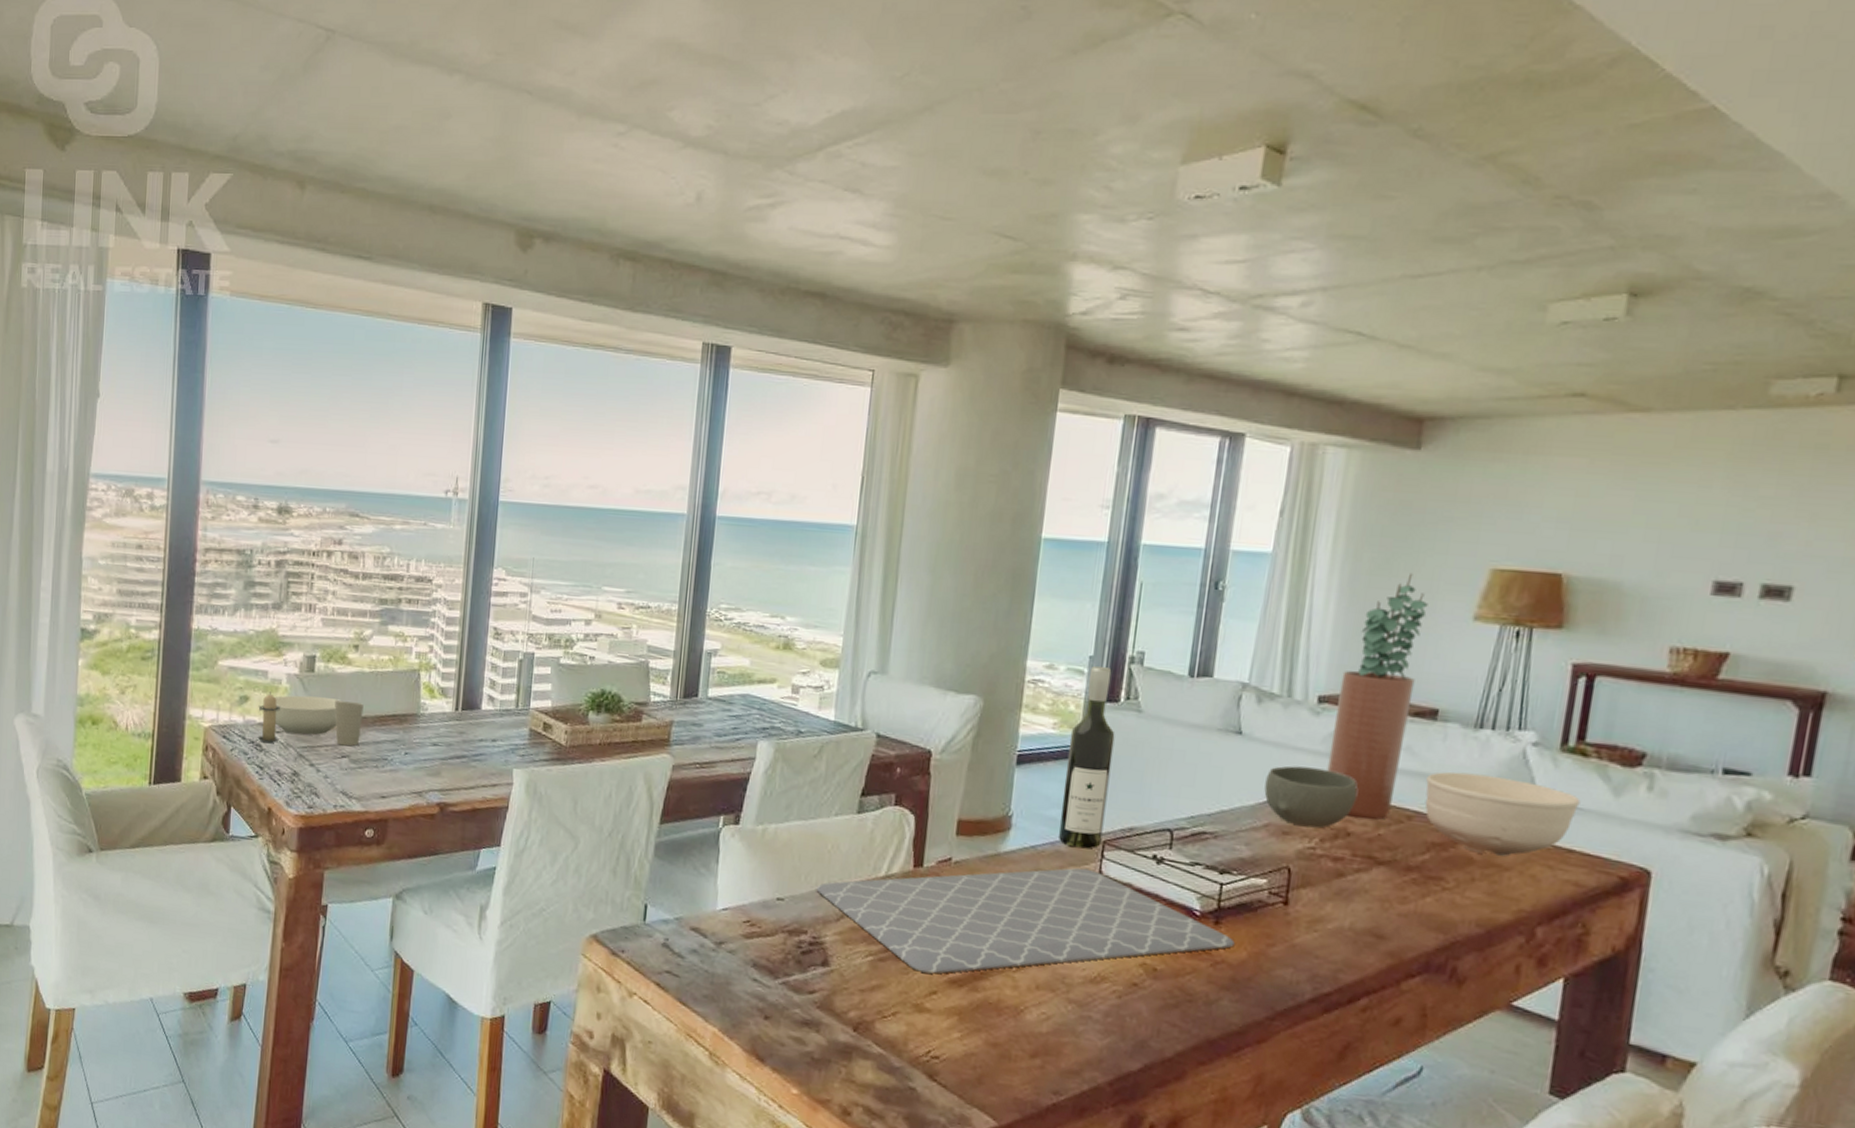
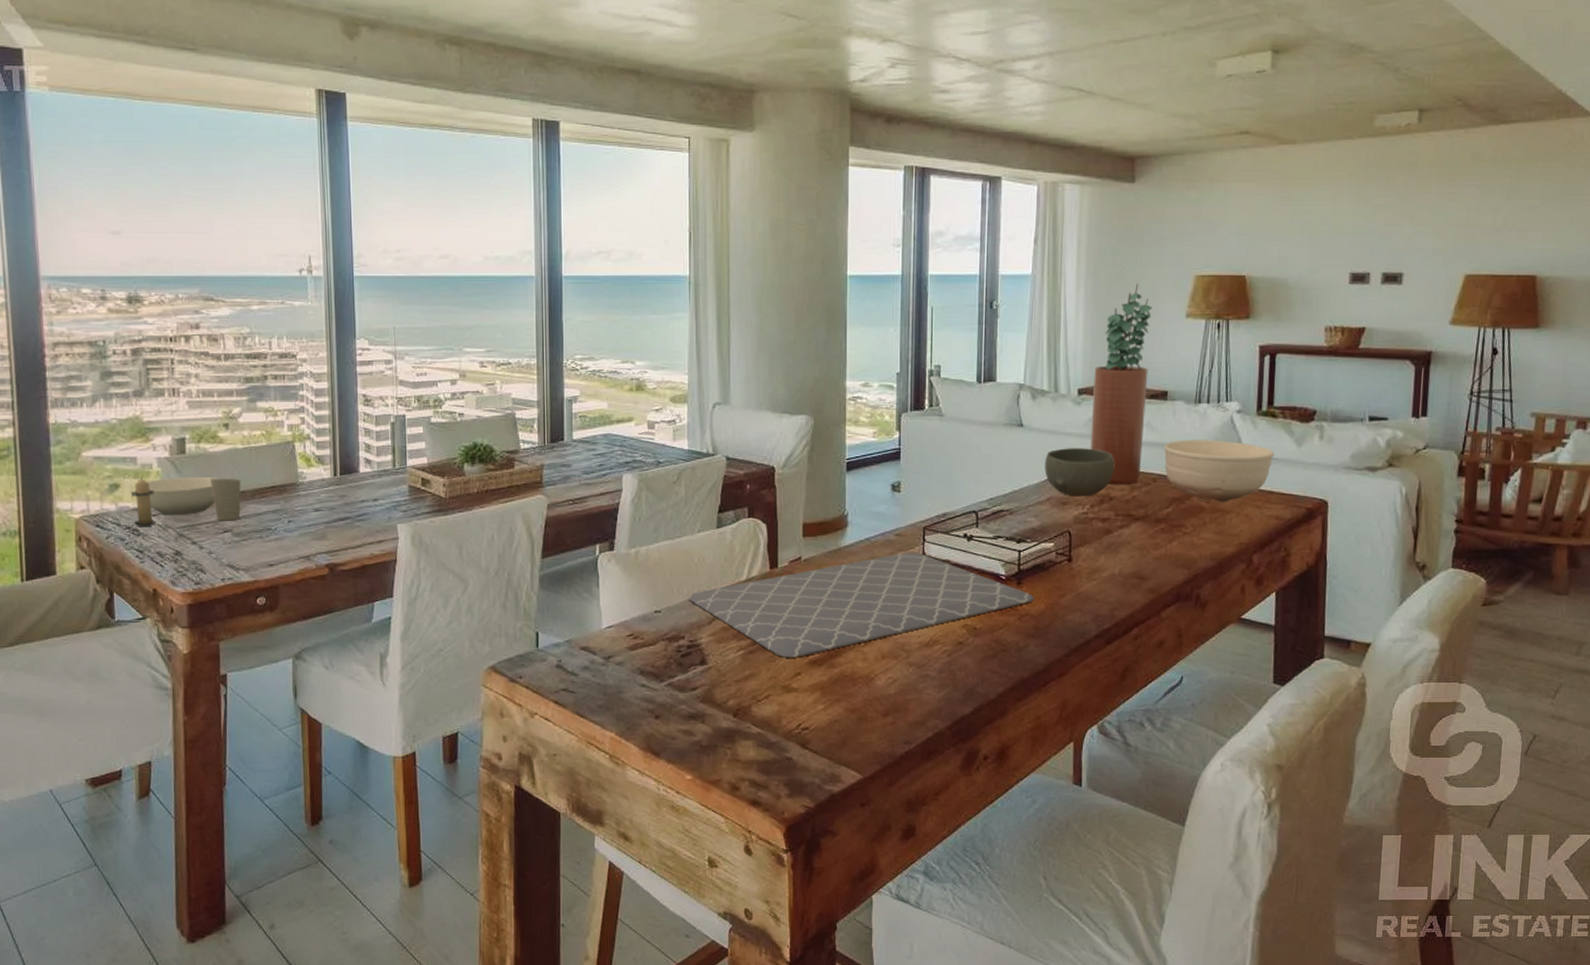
bottle: present [1057,665,1115,849] -> none [886,380,924,535]

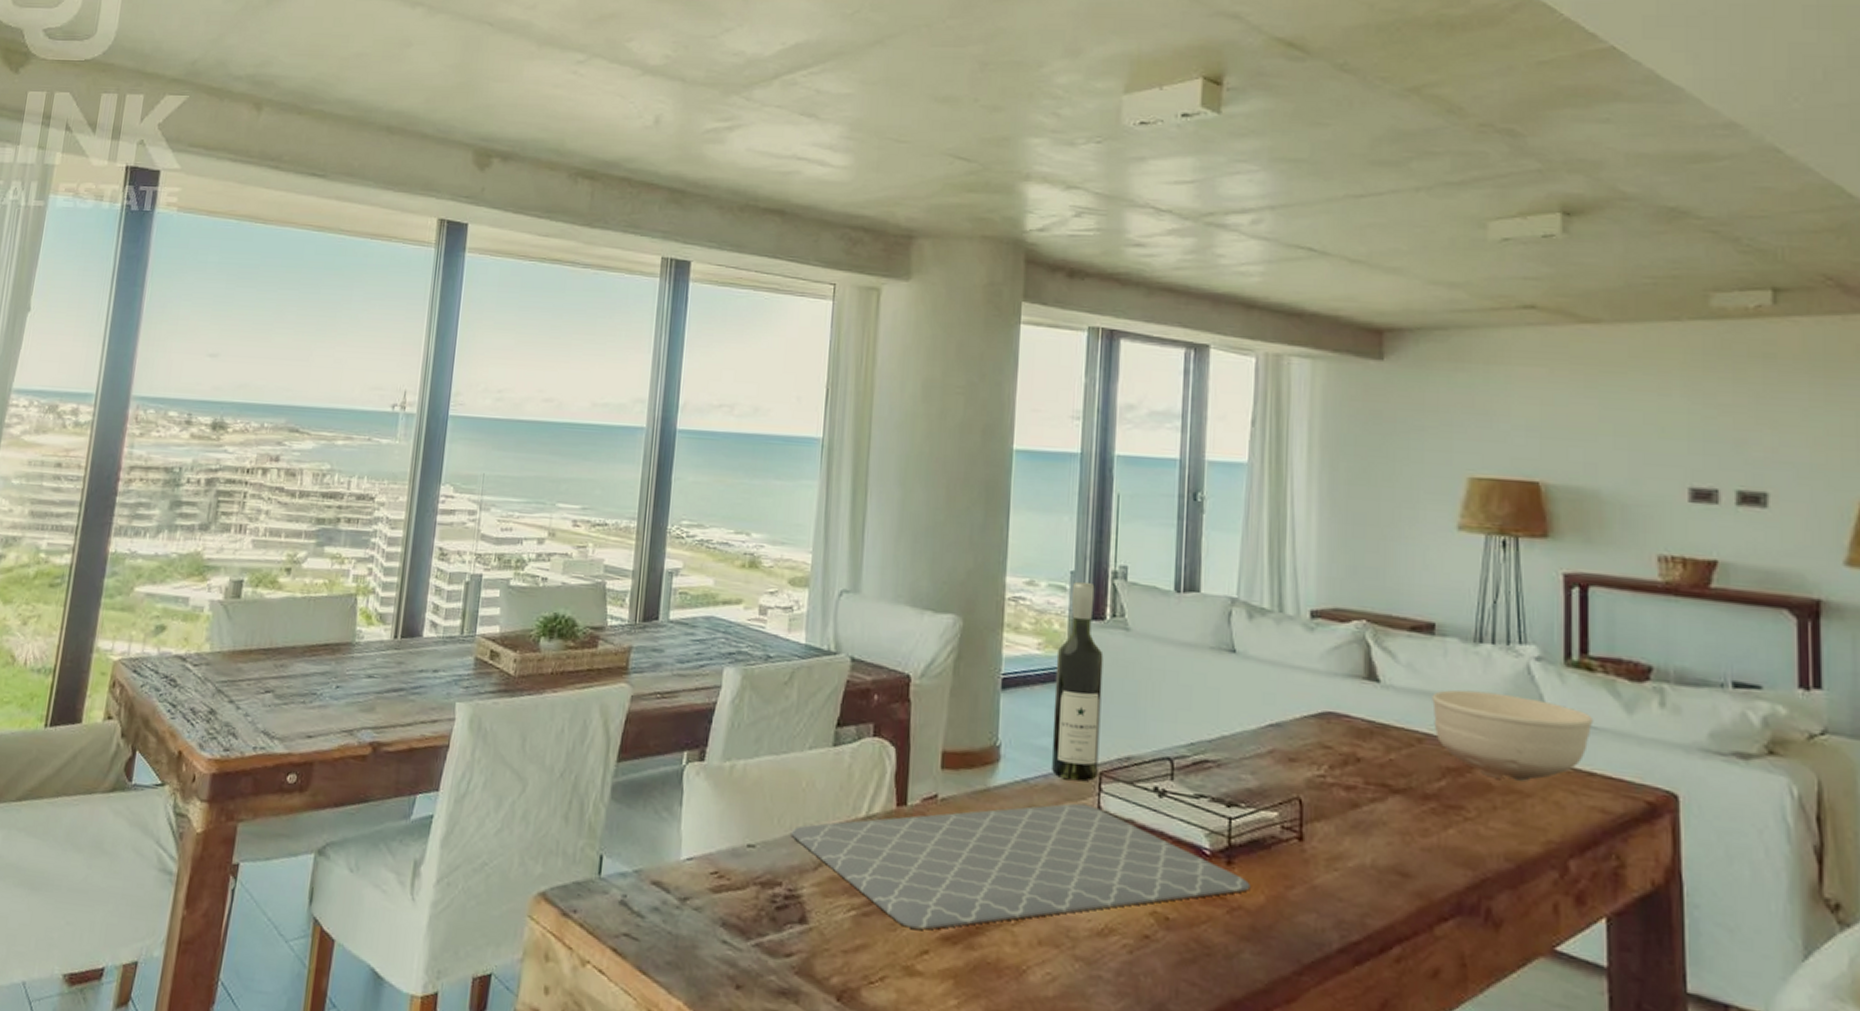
candle: present [130,477,157,527] -> none [172,620,201,678]
bowl: present [147,477,218,516] -> none [193,623,270,669]
cup: present [211,479,241,521] -> none [260,629,293,680]
bottle: none [886,380,924,535] -> present [1050,581,1104,782]
bowl: present [1045,448,1115,497] -> none [1265,686,1363,754]
vase: present [1090,283,1152,484] -> none [1328,482,1411,743]

